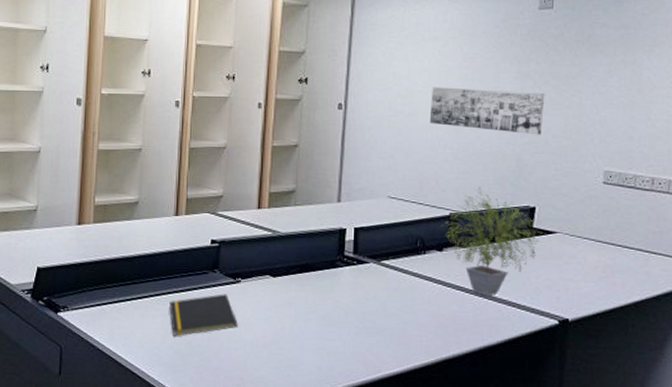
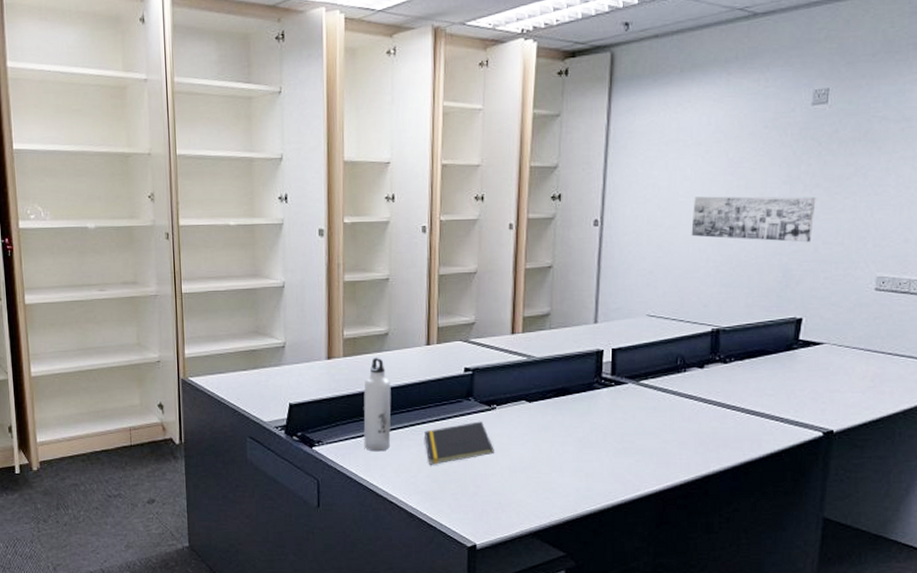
water bottle: none [109,225,139,320] -> present [363,357,391,452]
potted plant: present [445,187,542,297] -> none [706,300,808,412]

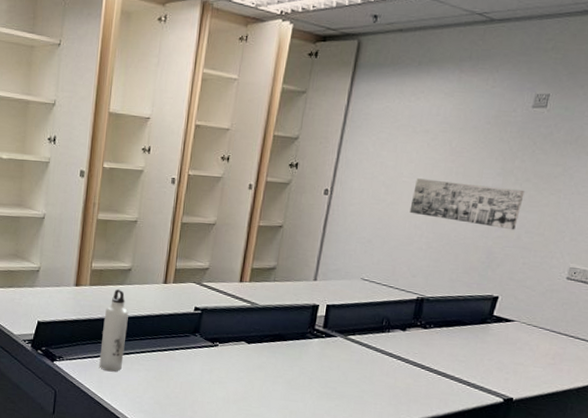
notepad: present [424,421,494,465] -> none [153,355,213,389]

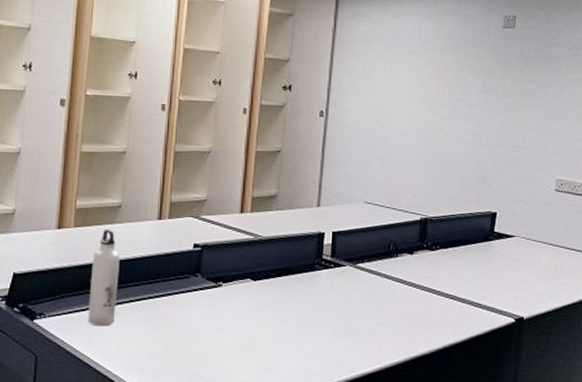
wall art: present [409,178,525,230] -> none [404,97,507,145]

